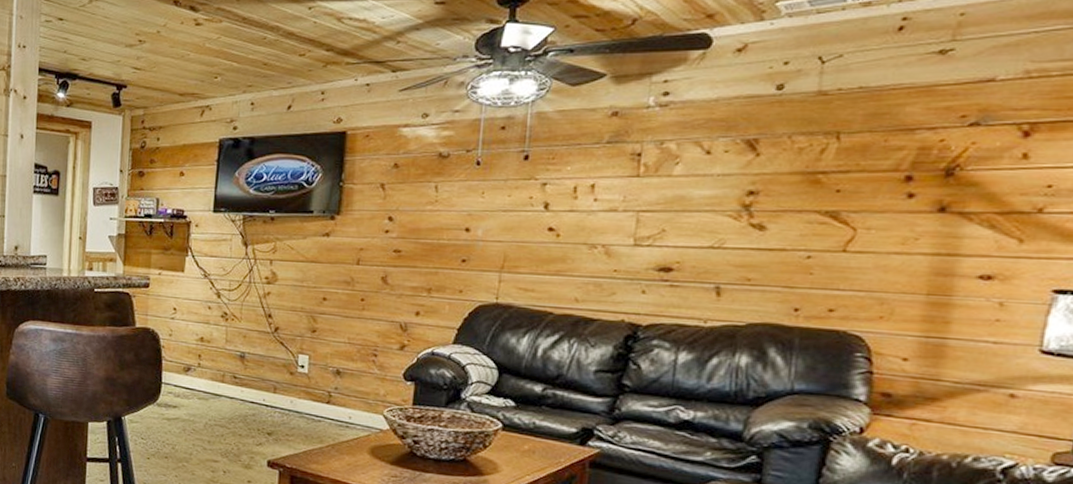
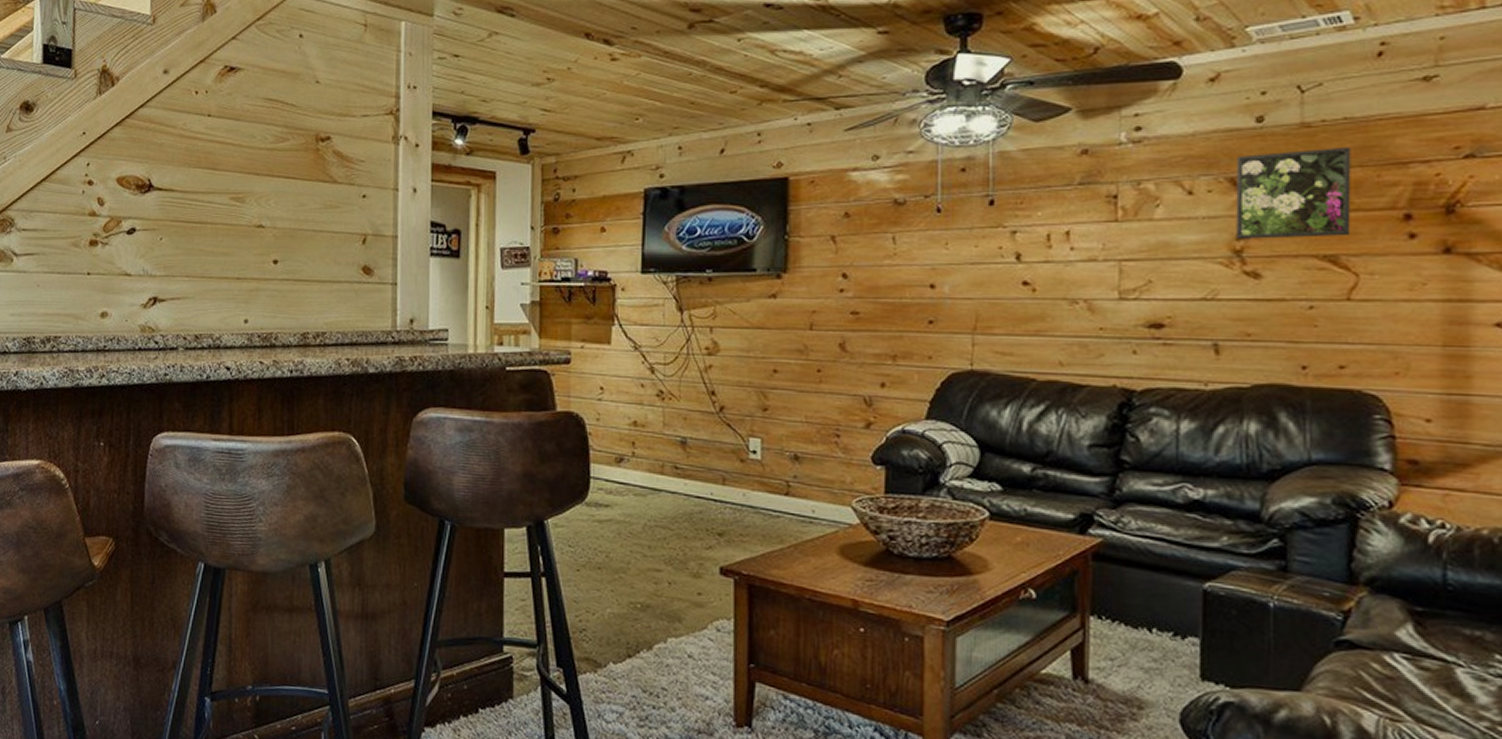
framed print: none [746,113,863,196] -> present [1236,146,1351,239]

